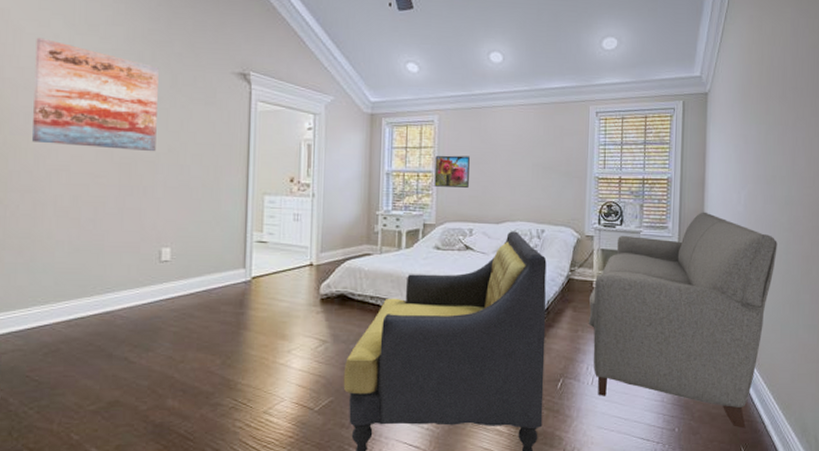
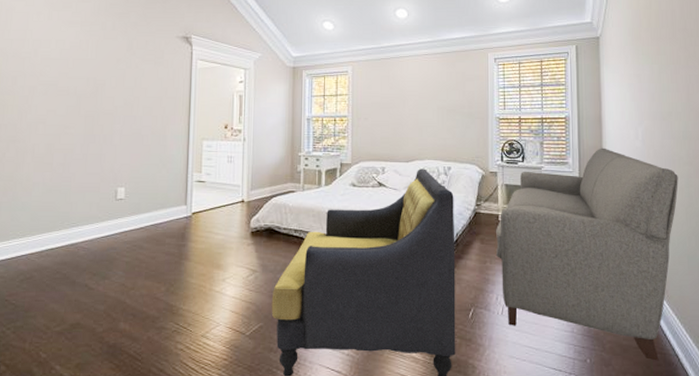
wall art: present [31,37,159,152] -> none [16,15,118,106]
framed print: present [434,155,470,188] -> none [349,101,380,130]

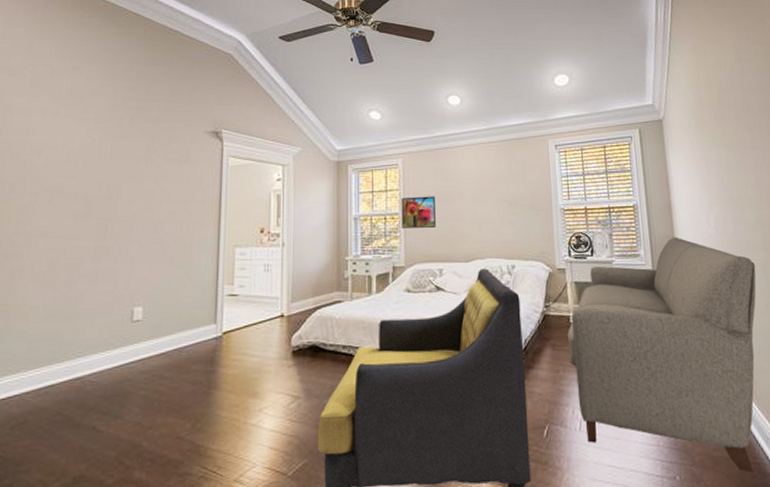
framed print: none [349,101,380,130] -> present [401,196,436,228]

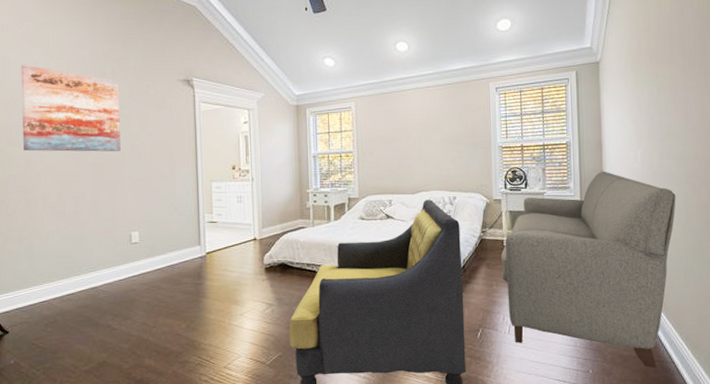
wall art: none [14,112,137,212] -> present [20,64,121,152]
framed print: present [401,196,436,228] -> none [354,136,386,165]

